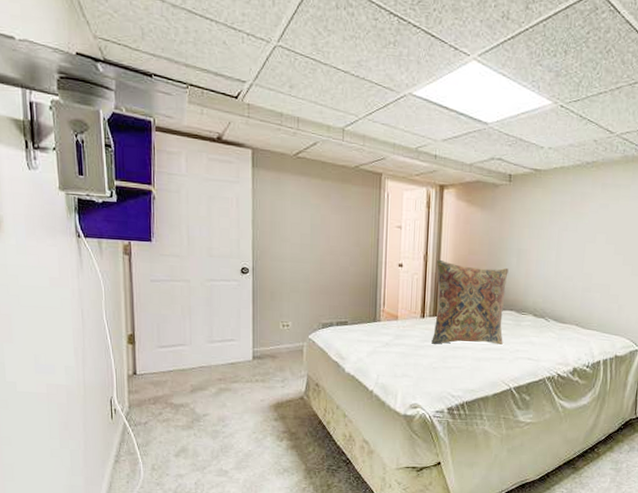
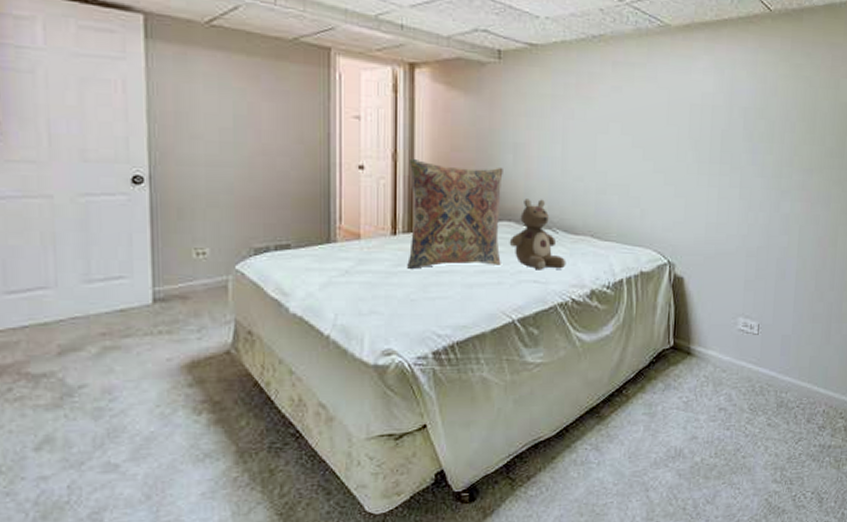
stuffed bear: none [510,293,555,350] -> present [509,199,566,270]

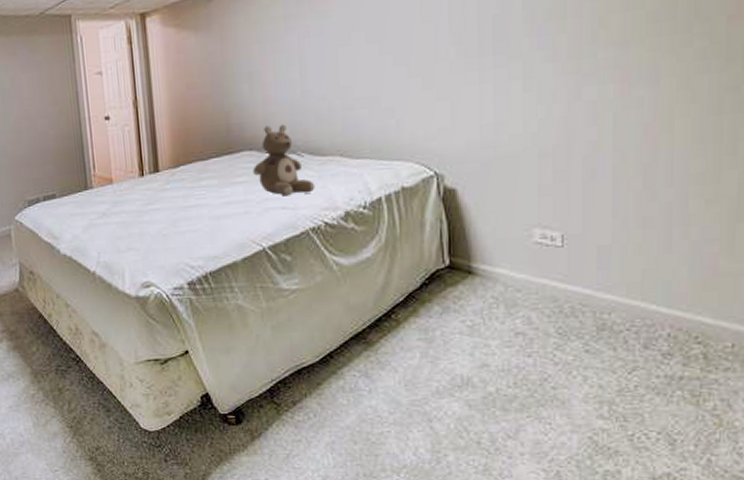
pillow: present [407,158,503,269] -> none [149,99,246,206]

